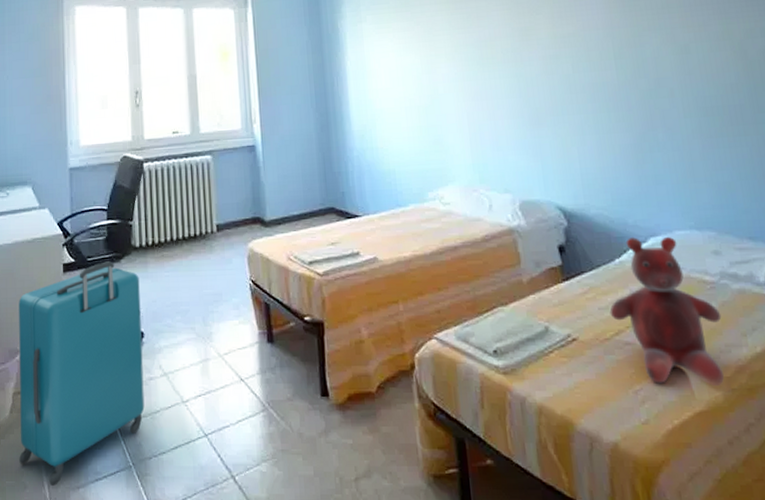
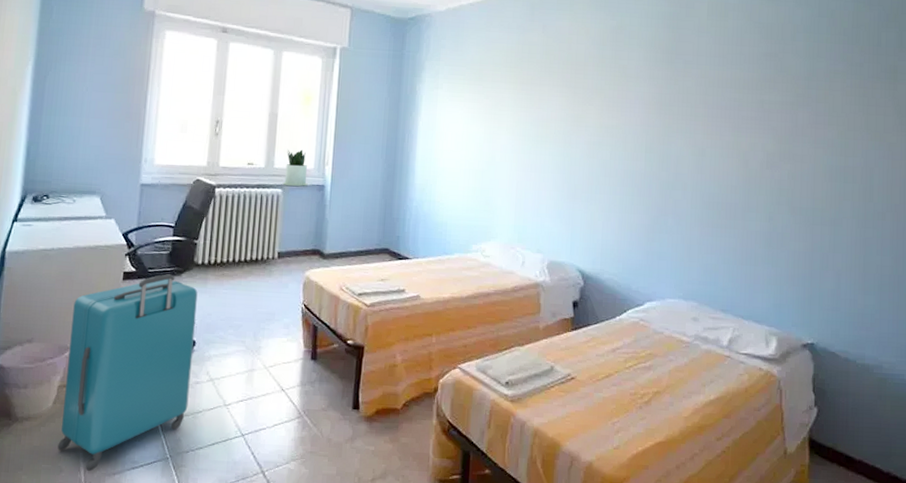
planter: none [211,110,238,152] -> present [282,149,308,187]
teddy bear: present [609,237,724,387] -> none [604,300,690,424]

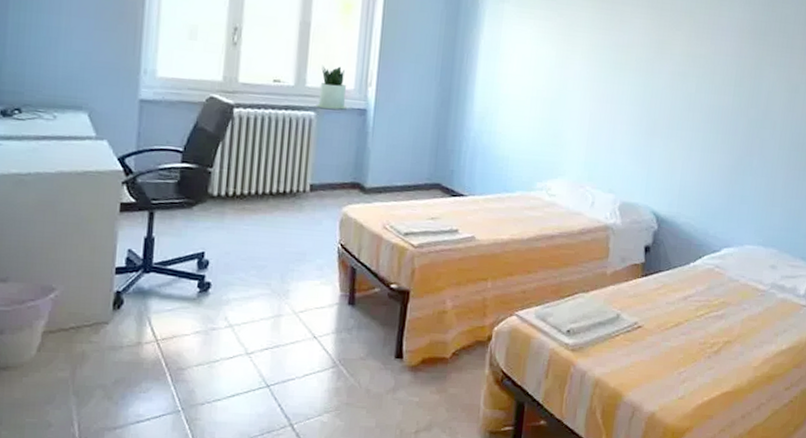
suitcase: present [57,274,198,471] -> none [44,206,213,425]

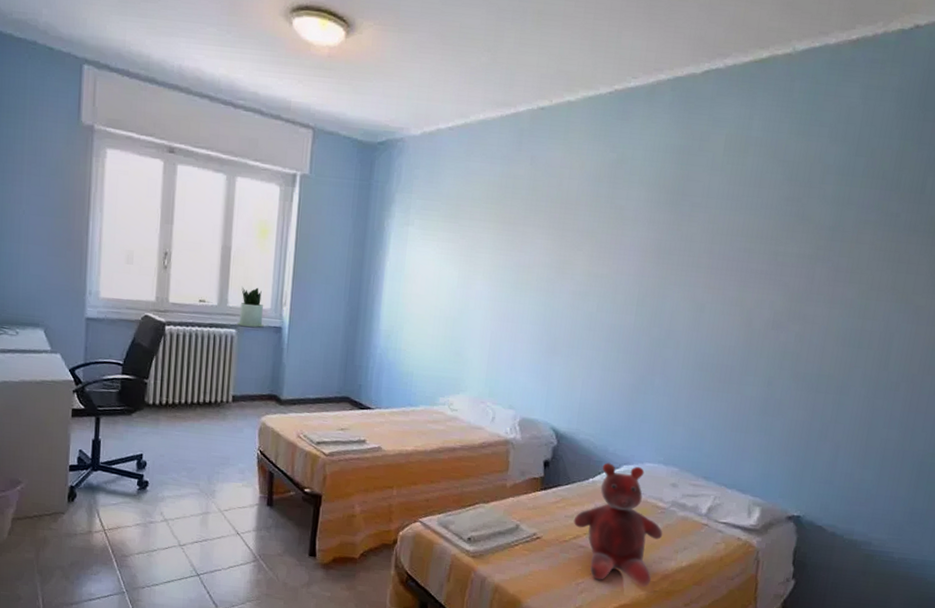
teddy bear: none [674,246,763,374] -> present [573,463,663,588]

